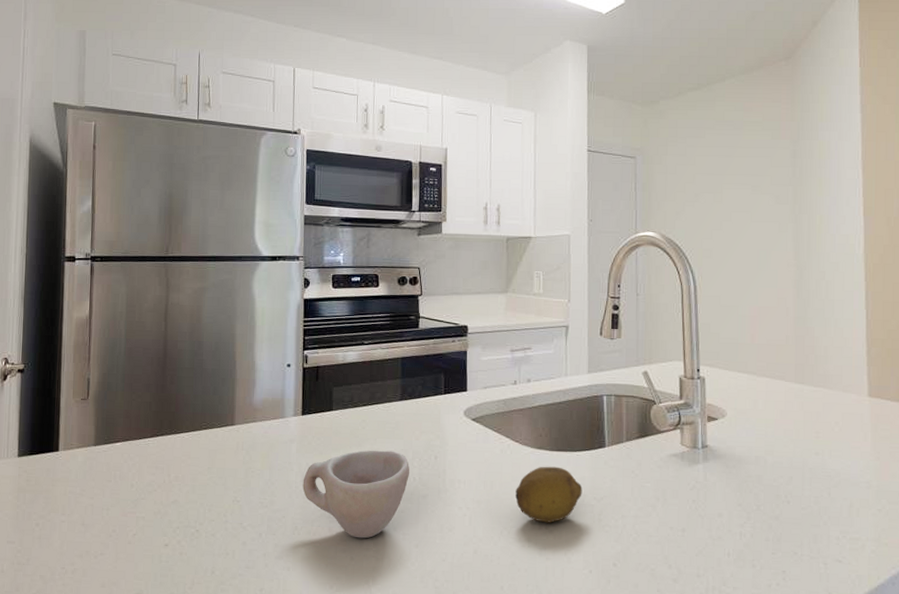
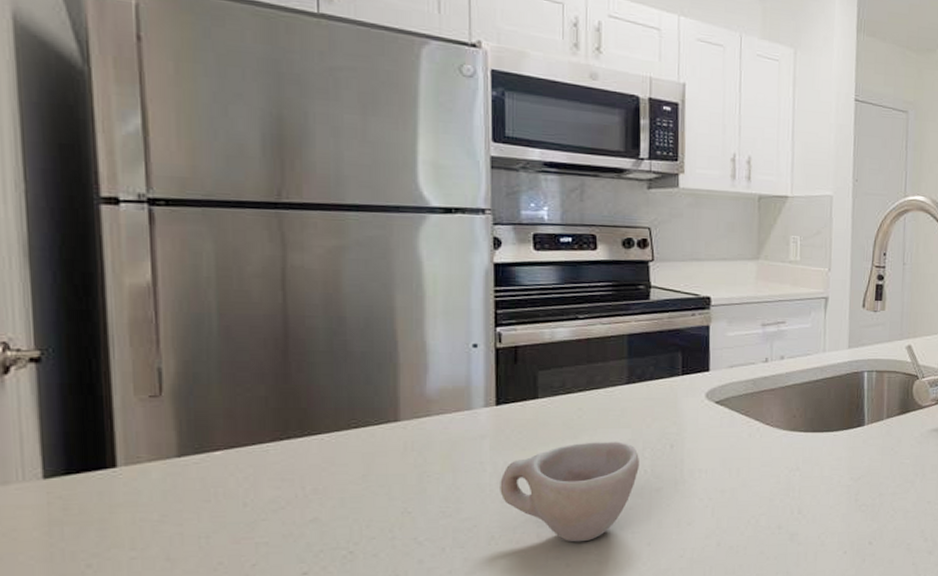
fruit: present [515,466,583,523] -> none [765,448,839,508]

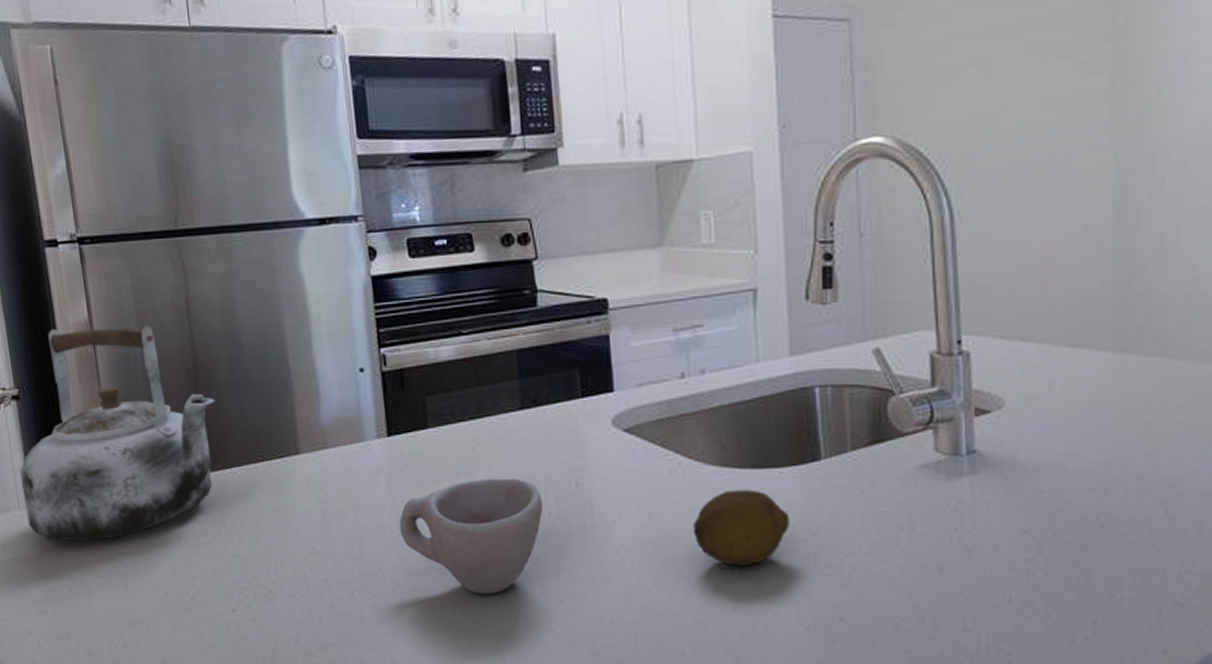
kettle: none [29,290,306,514] -> present [19,325,215,541]
fruit: none [765,448,839,508] -> present [693,489,790,566]

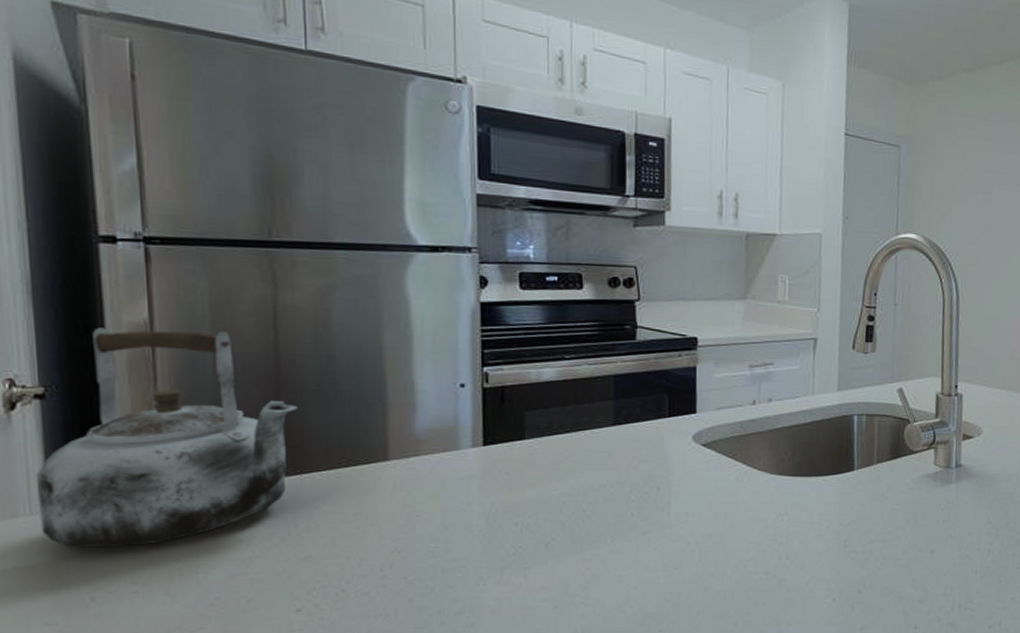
cup: present [399,478,543,595] -> none [488,484,626,584]
fruit: present [693,489,790,566] -> none [752,493,828,553]

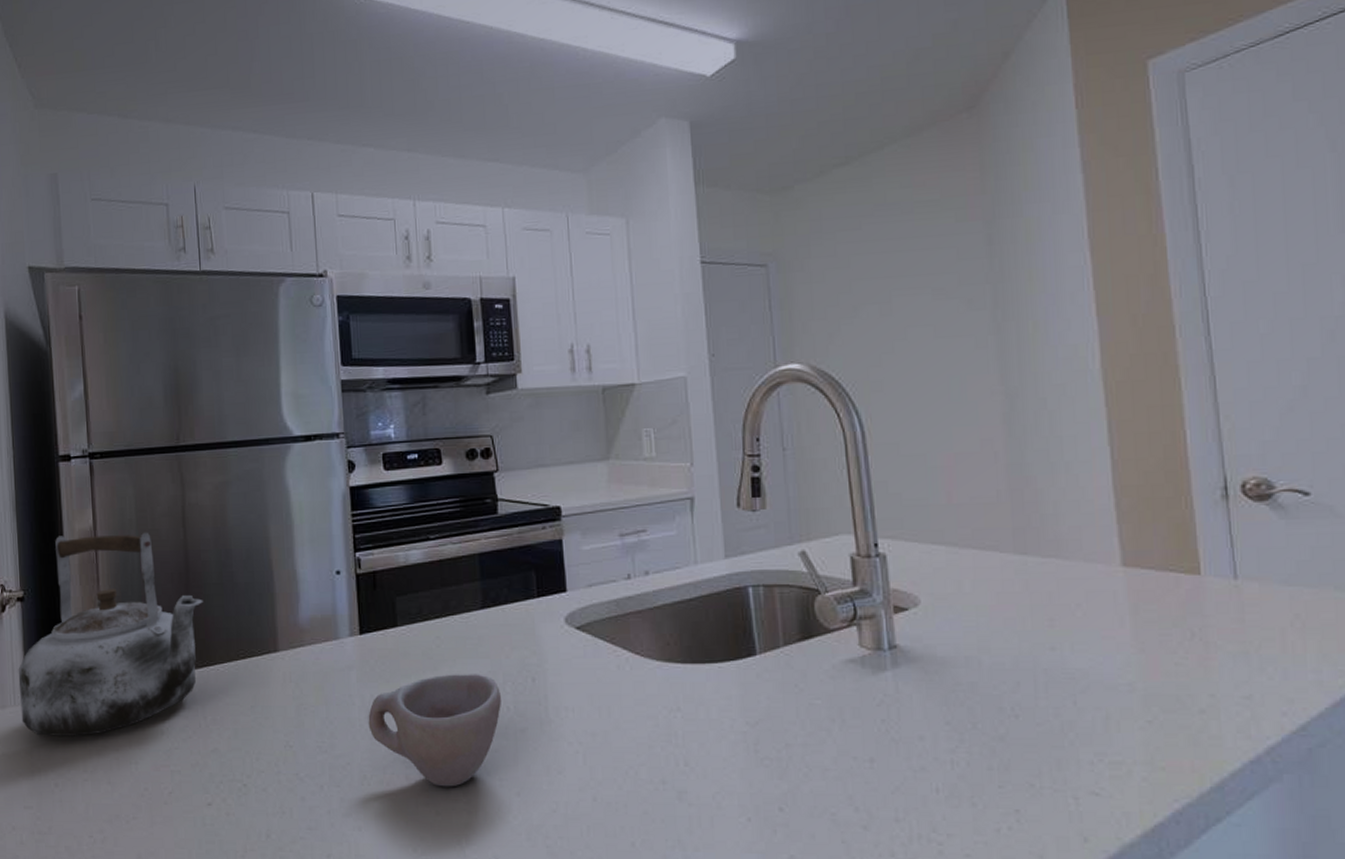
cup: none [488,484,626,584] -> present [368,674,501,787]

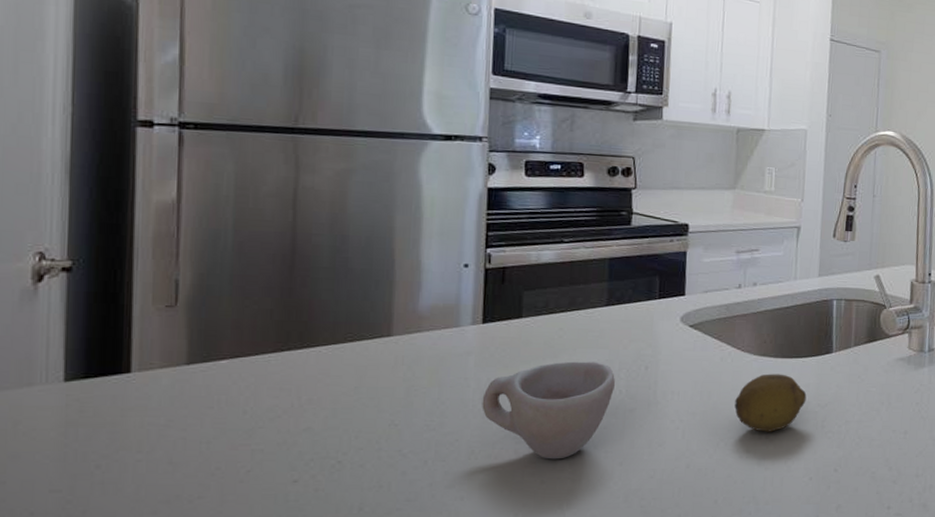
kettle: present [18,532,203,736] -> none [55,205,310,416]
fruit: none [641,684,730,758] -> present [734,374,807,432]

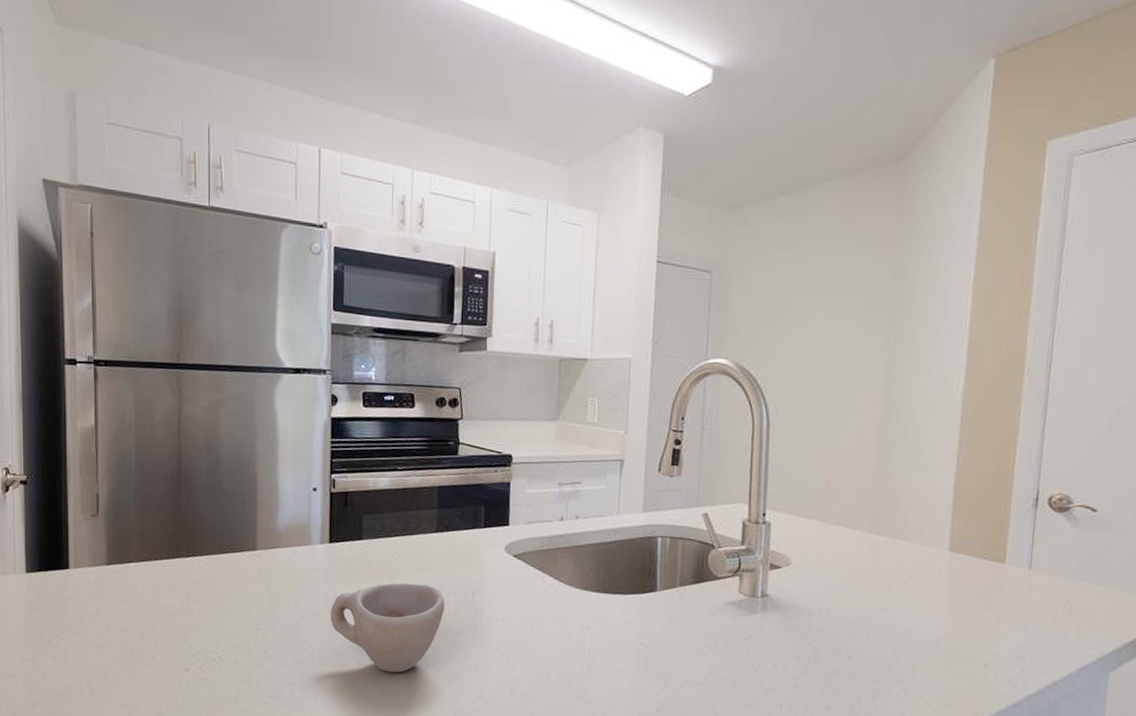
fruit: present [734,374,807,432] -> none [557,608,629,667]

